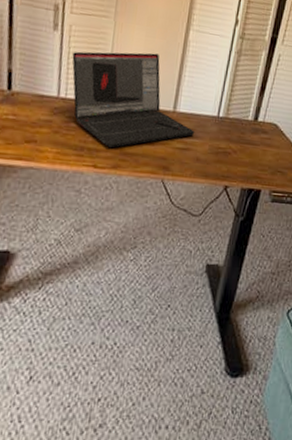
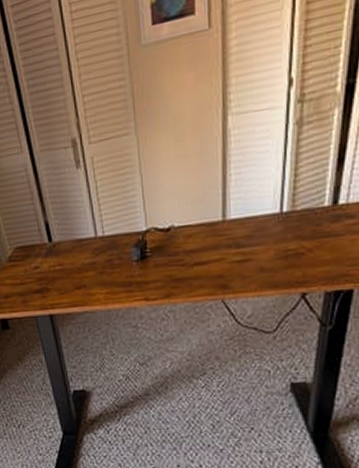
laptop: present [72,51,195,148] -> none [100,158,254,277]

